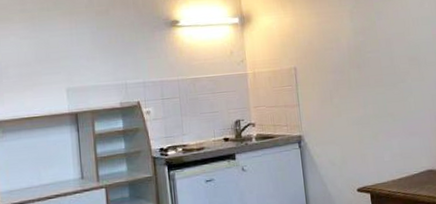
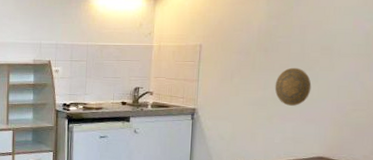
decorative plate: none [373,81,408,121] -> present [274,67,312,106]

